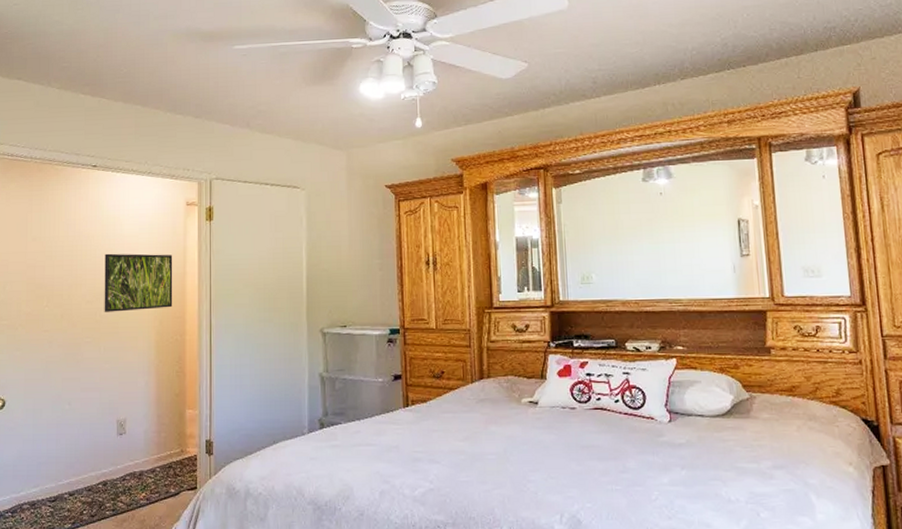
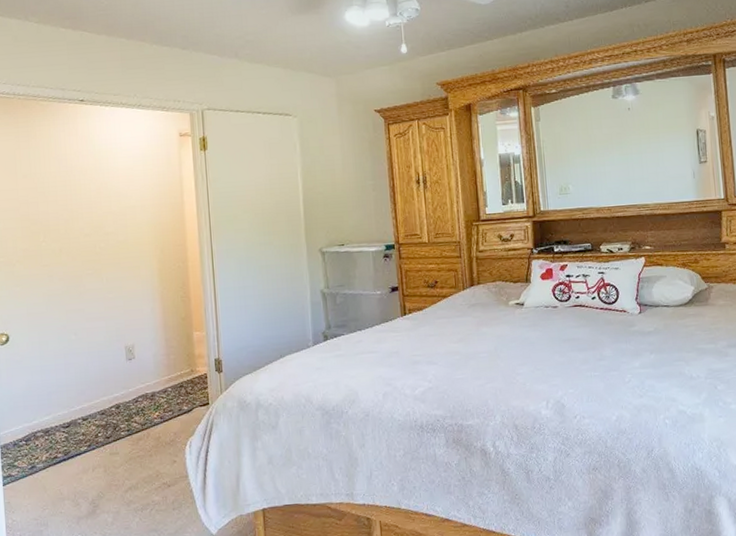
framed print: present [104,253,173,312] -> none [99,185,173,244]

